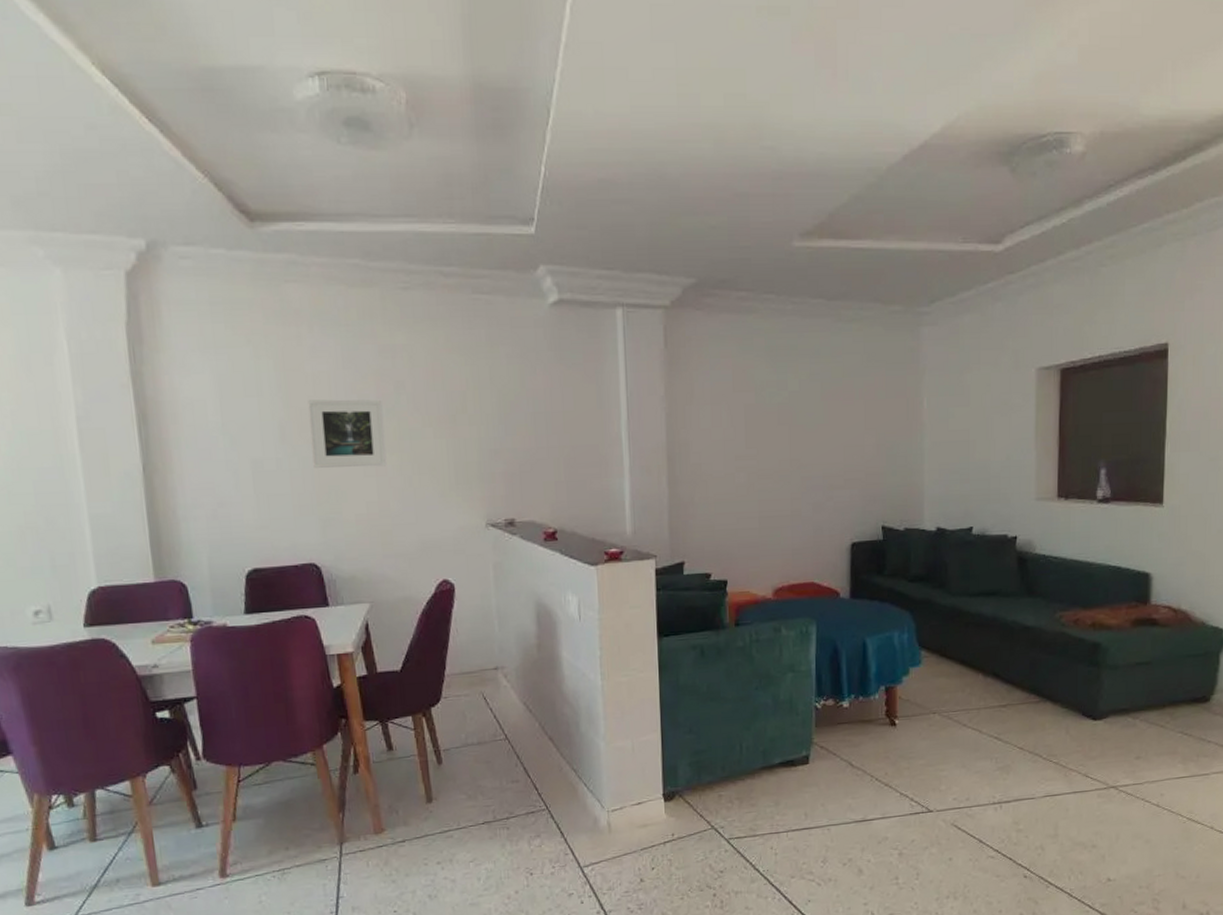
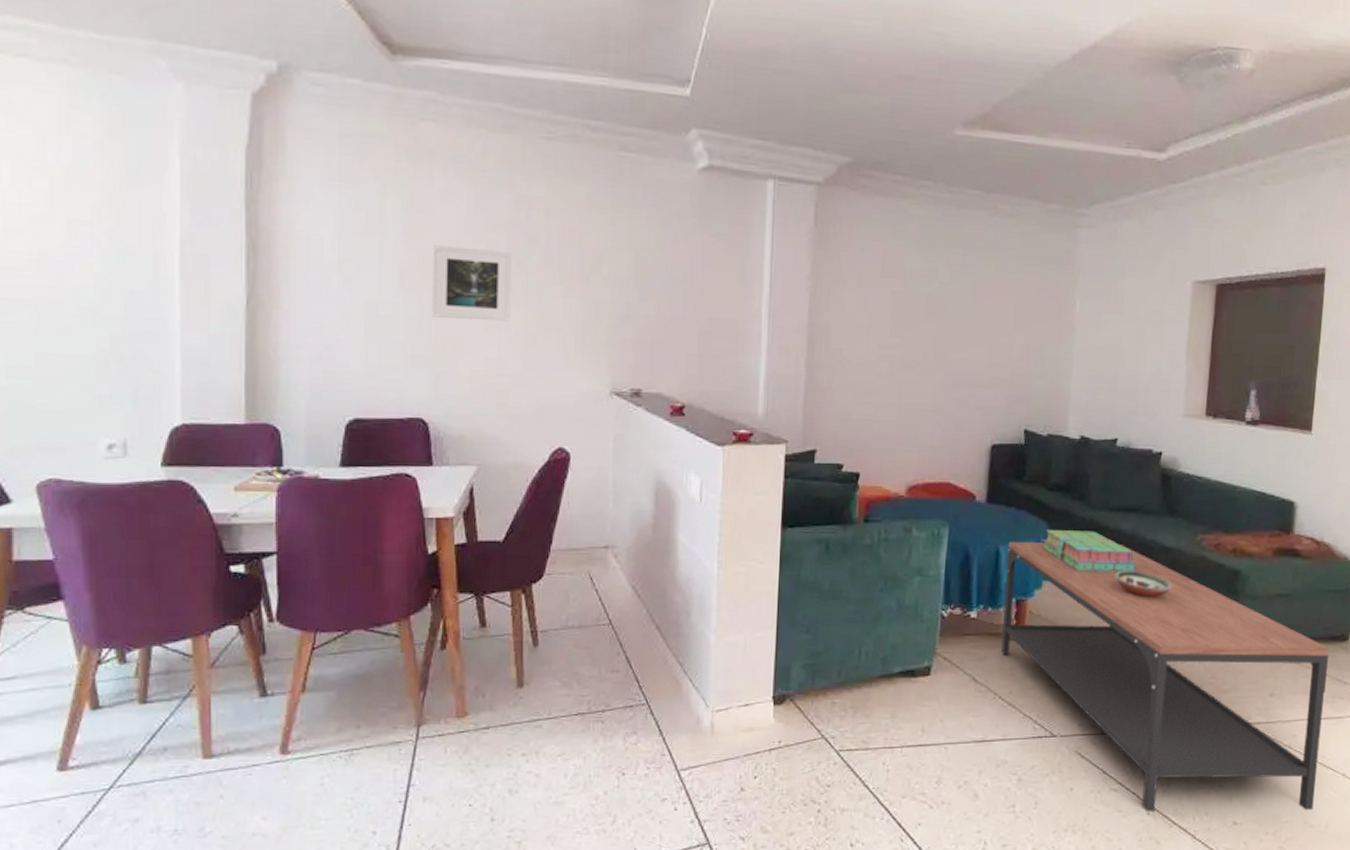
coffee table: none [874,627,1192,876] -> present [1001,541,1329,812]
stack of books: none [906,616,1000,657] -> present [1041,530,1137,572]
decorative bowl: none [978,651,1035,676] -> present [1114,571,1173,598]

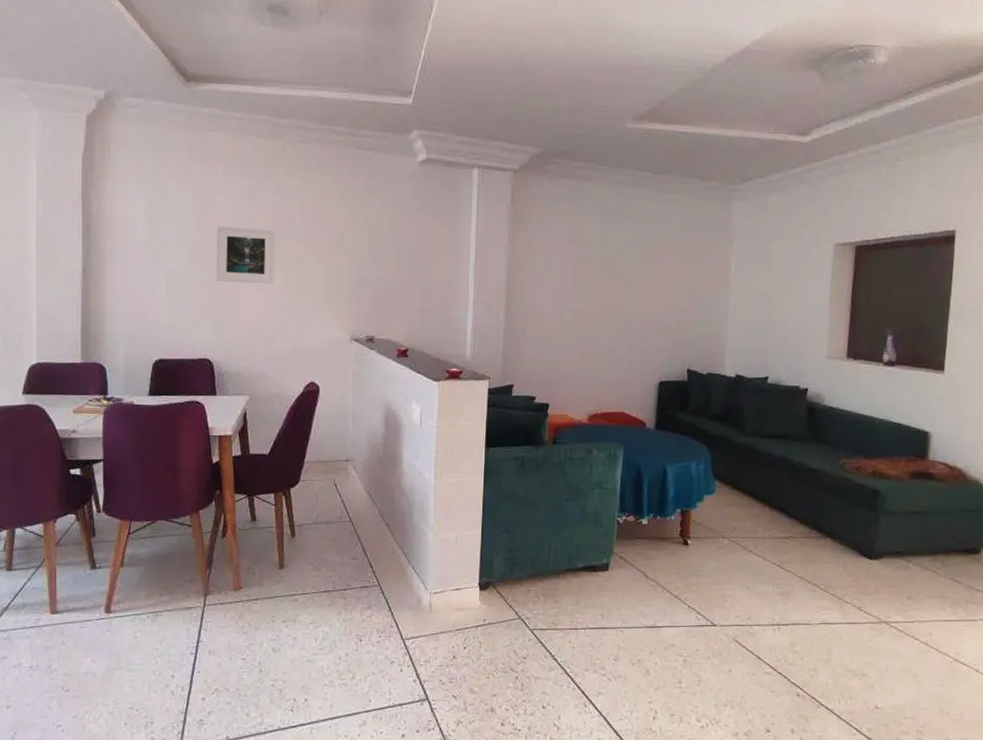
coffee table: present [1001,541,1329,812] -> none [669,461,963,700]
stack of books: present [1041,530,1137,572] -> none [702,453,786,489]
decorative bowl: present [1114,571,1173,598] -> none [767,488,818,512]

